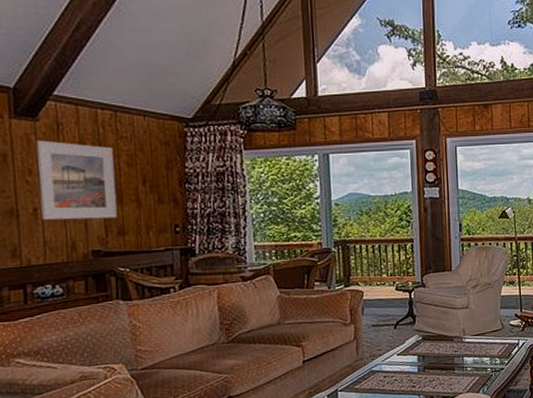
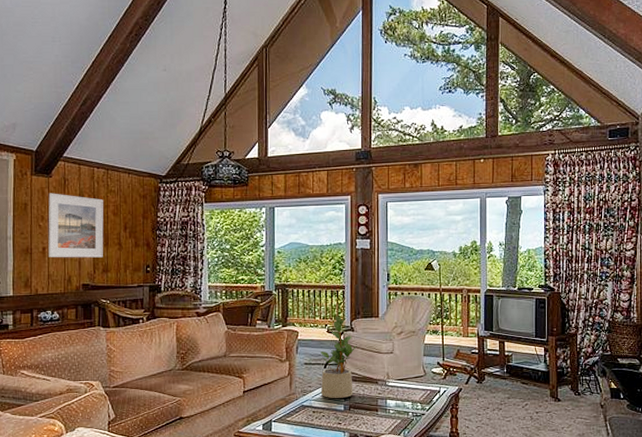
potted plant: none [389,272,430,361] -> present [320,316,357,398]

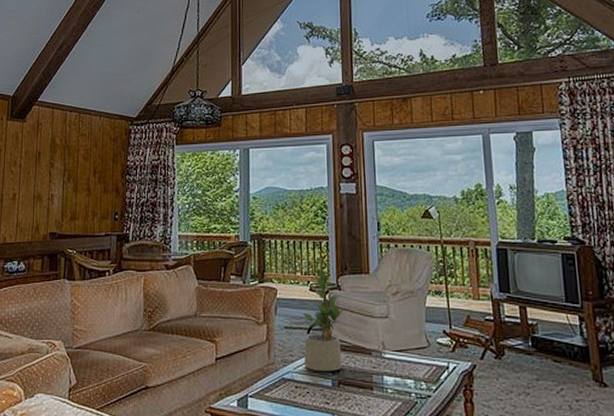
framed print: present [48,193,104,258] -> none [18,137,75,205]

